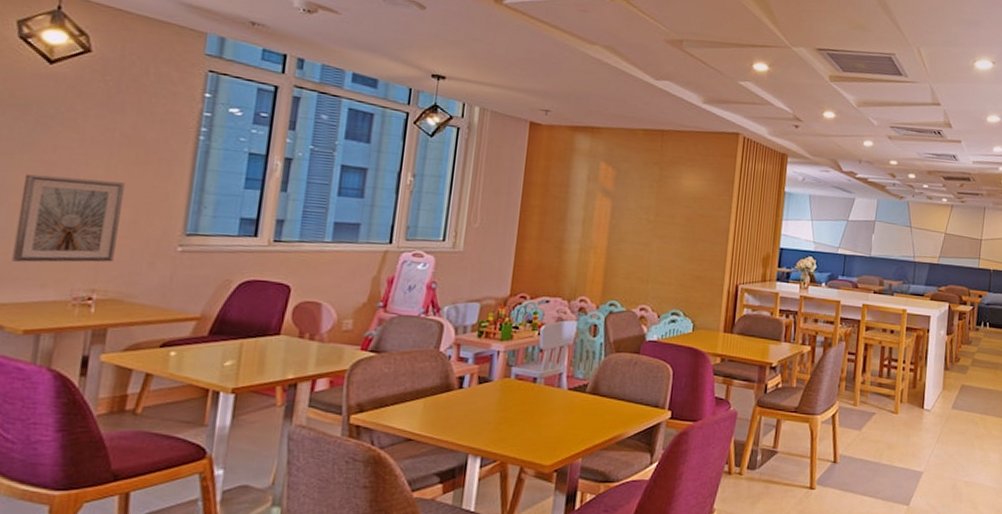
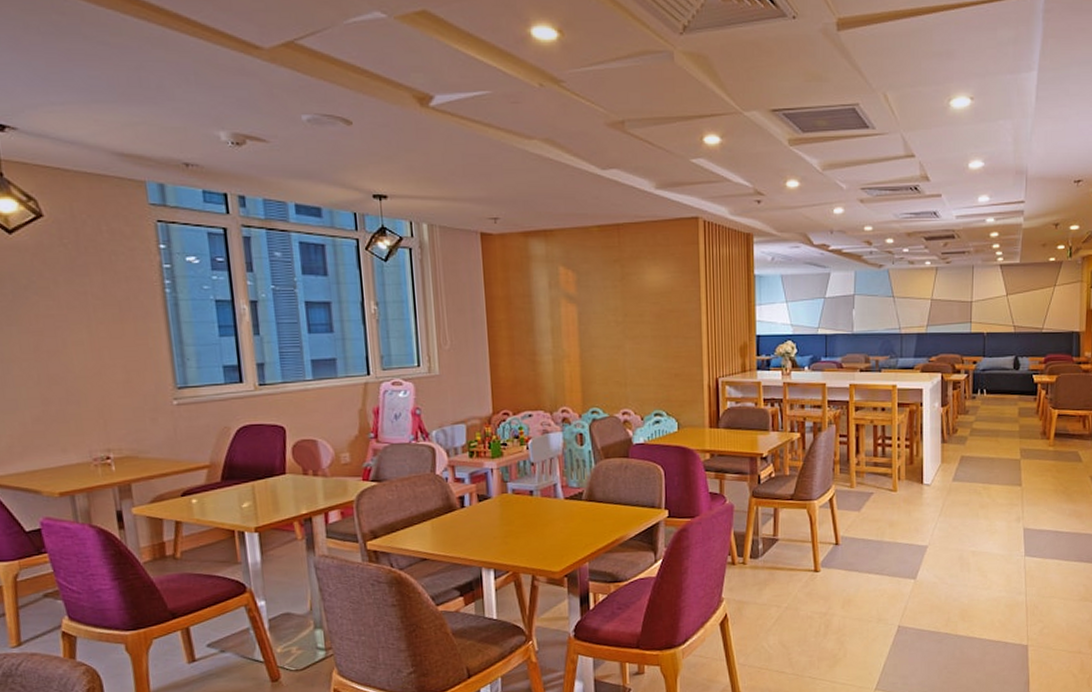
picture frame: present [12,174,126,263] -> none [19,344,119,431]

